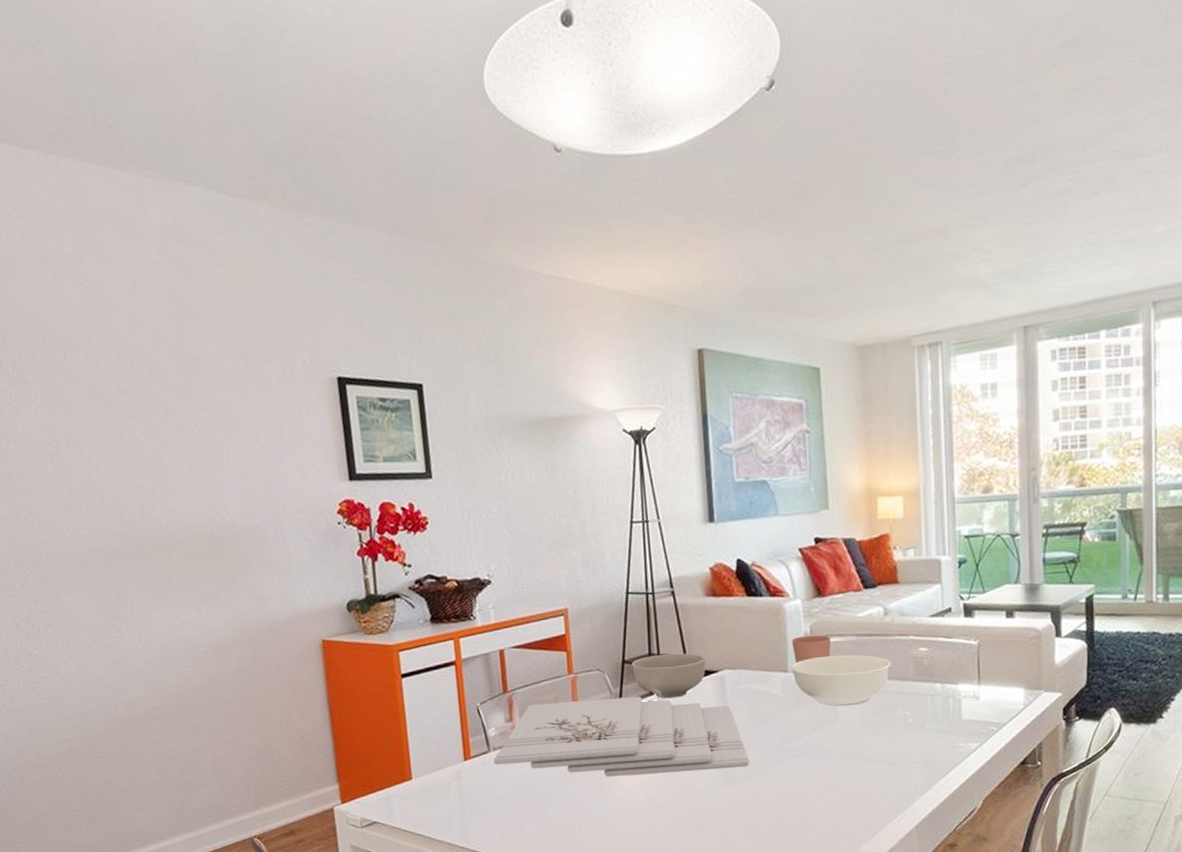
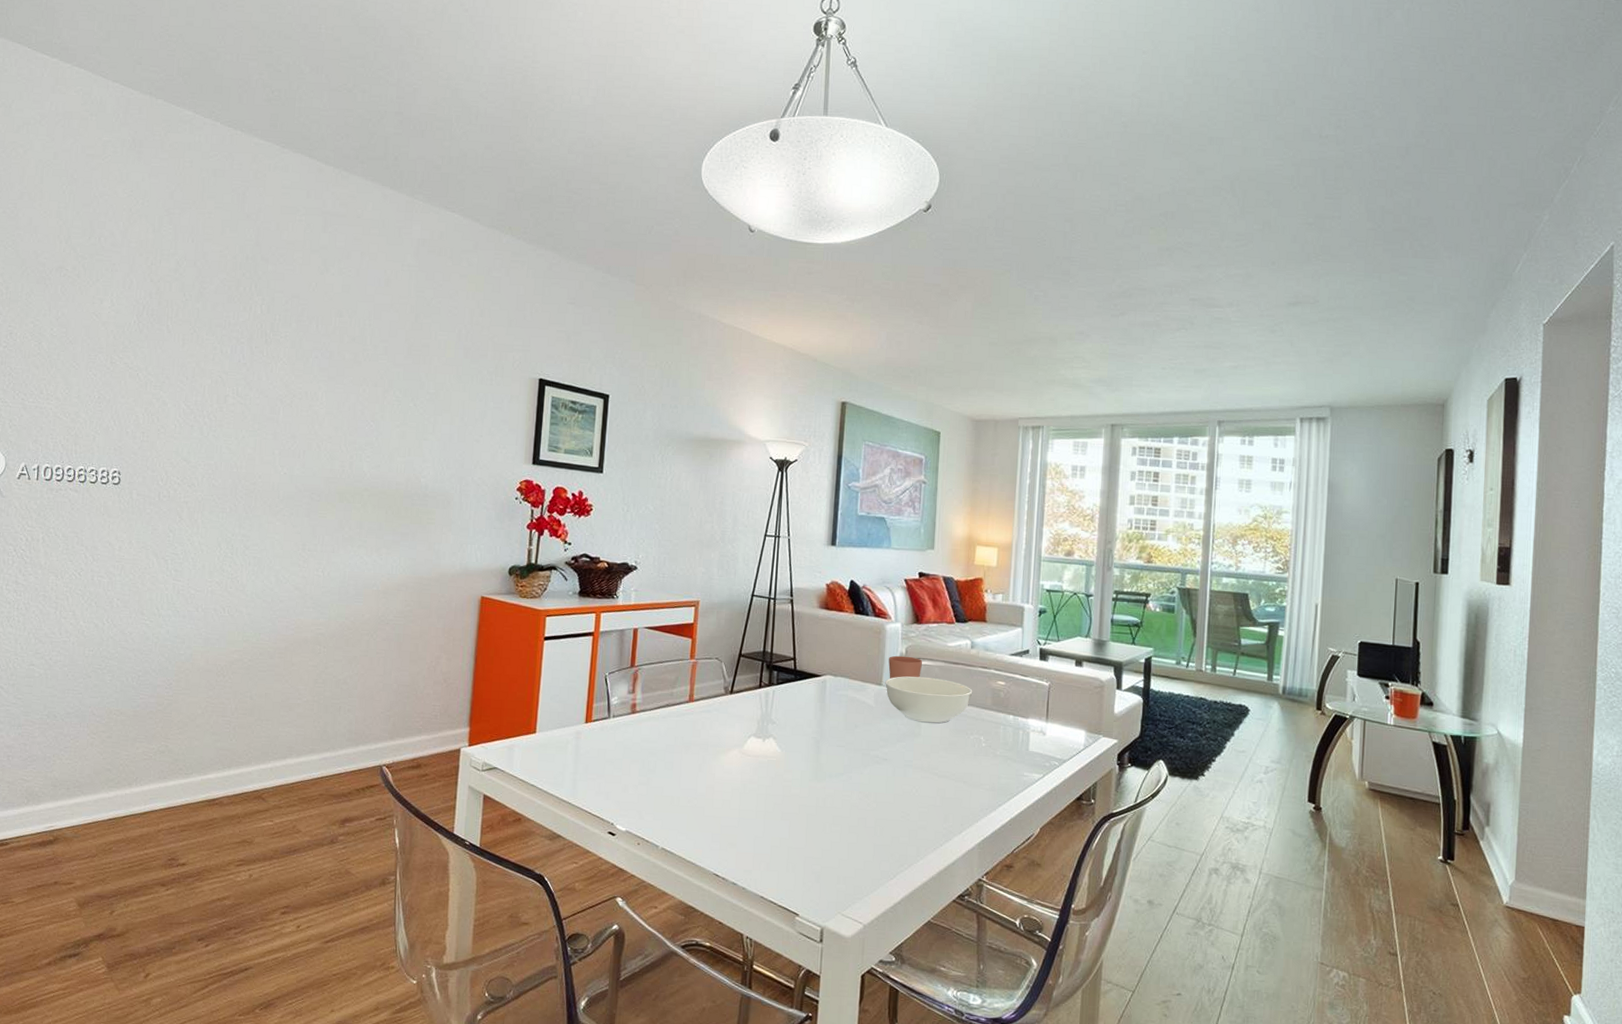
placemat: present [494,696,750,777] -> none [612,680,838,766]
bowl: present [631,653,706,699] -> none [747,653,812,694]

